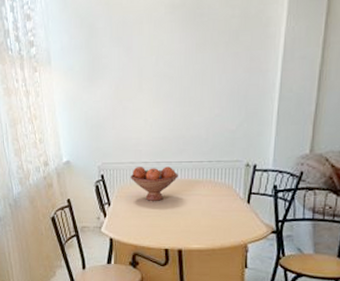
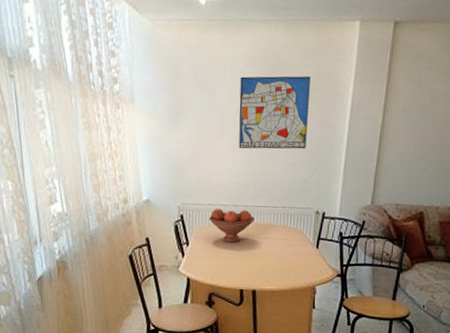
wall art: none [158,18,236,102] -> present [238,76,310,149]

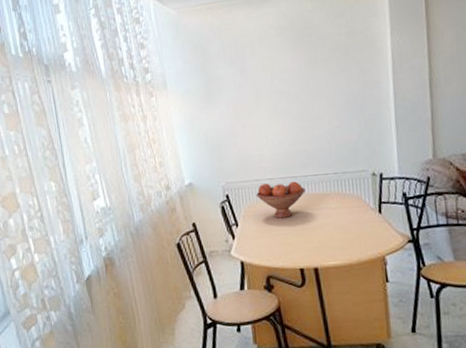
wall art: present [238,76,310,149] -> none [270,36,350,118]

